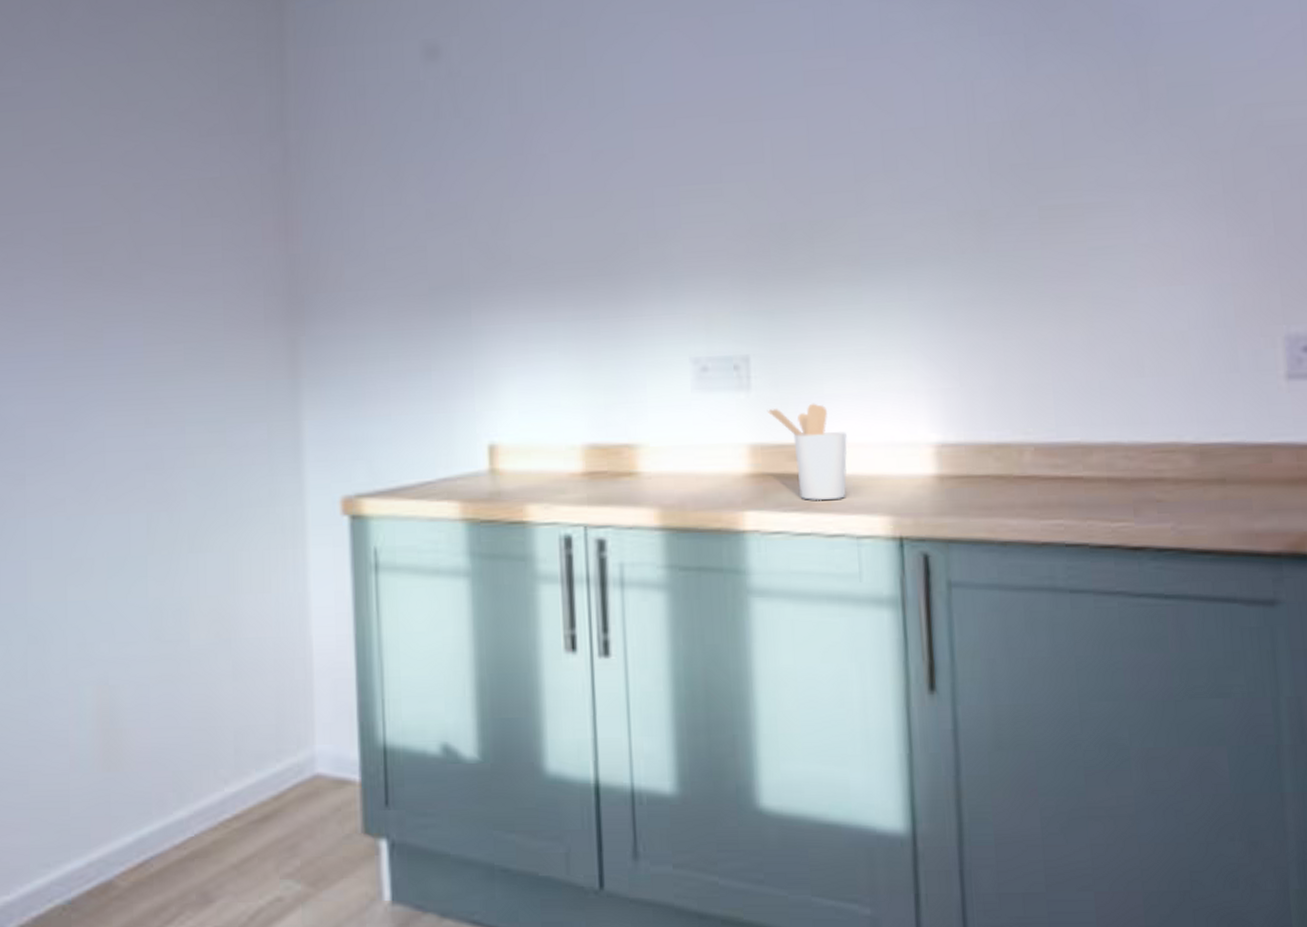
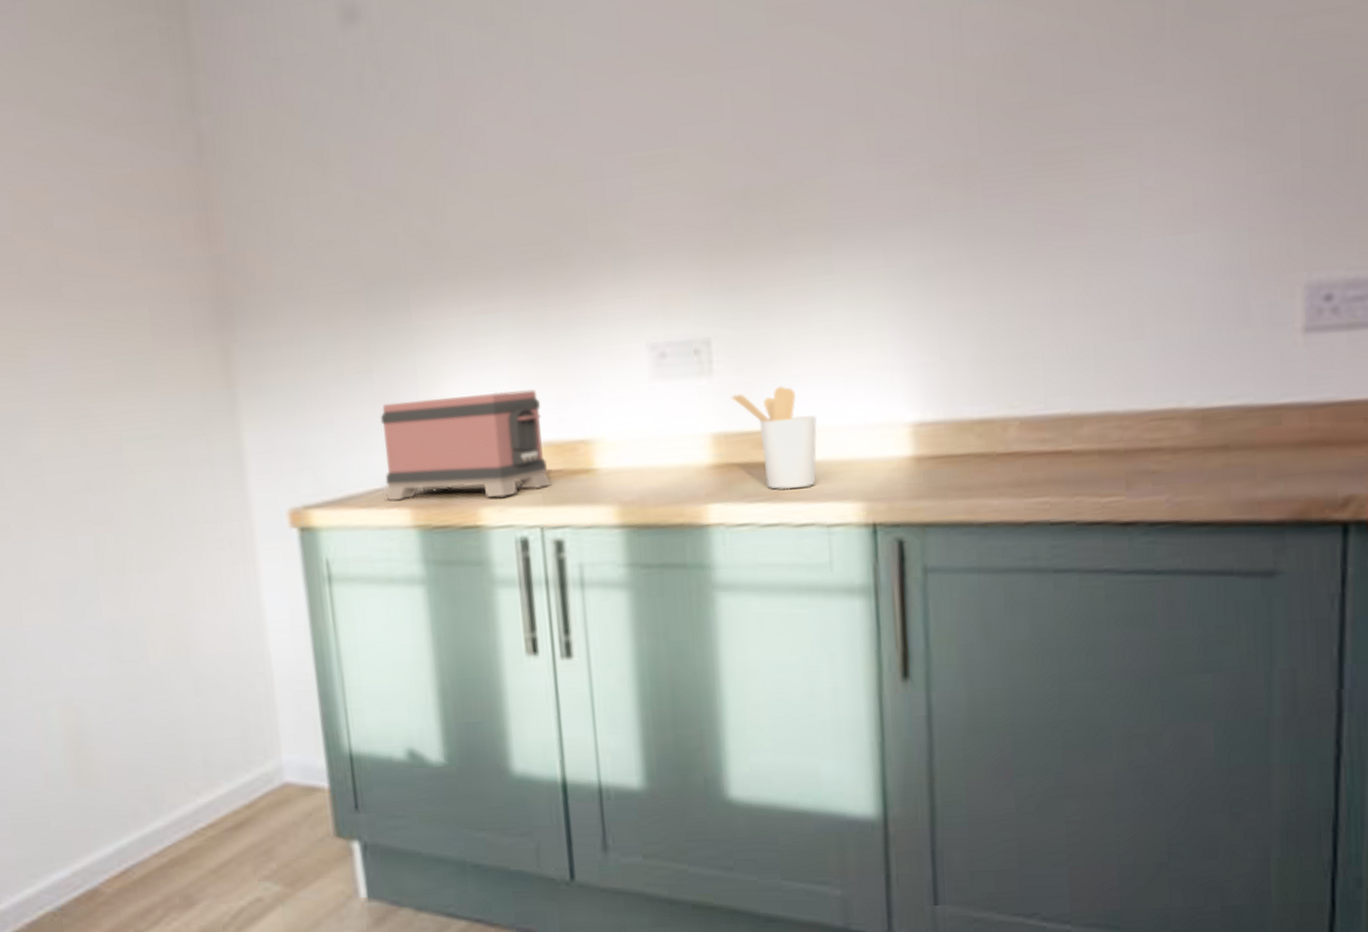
toaster: none [435,394,596,495] -> present [380,389,551,502]

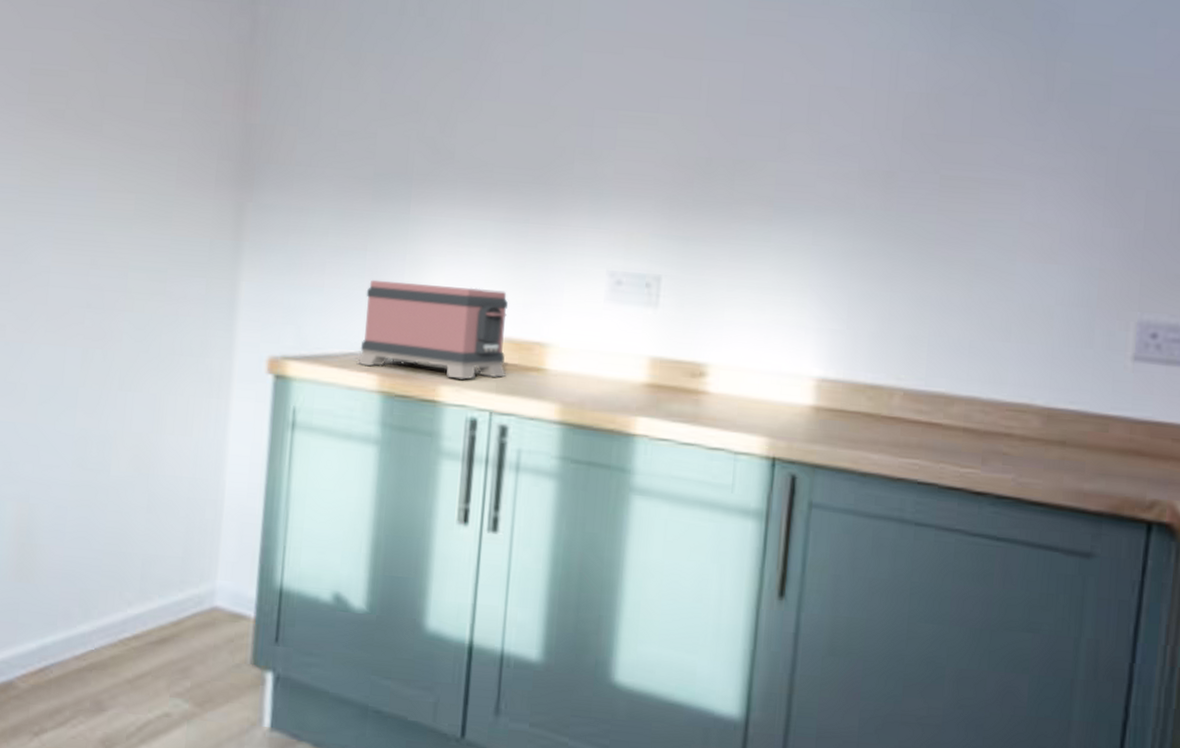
utensil holder: present [730,386,817,490] -> none [670,326,739,417]

